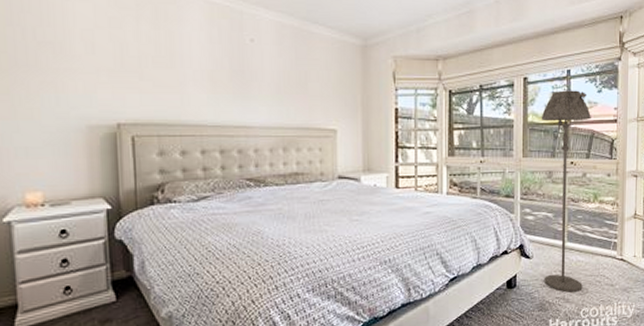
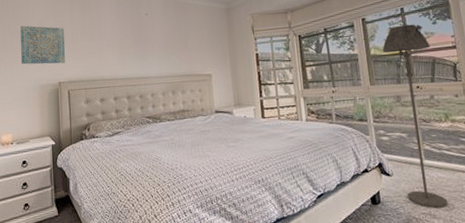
wall art: none [53,34,127,97] -> present [20,25,65,65]

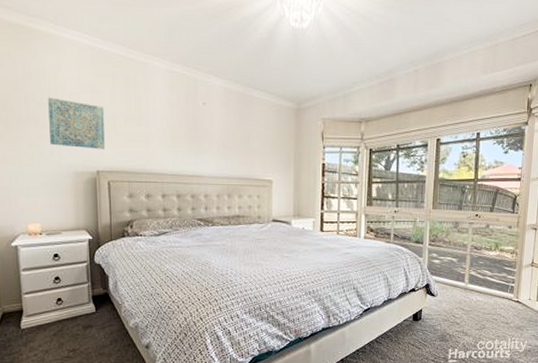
floor lamp: present [382,24,448,208] -> none [446,151,497,327]

